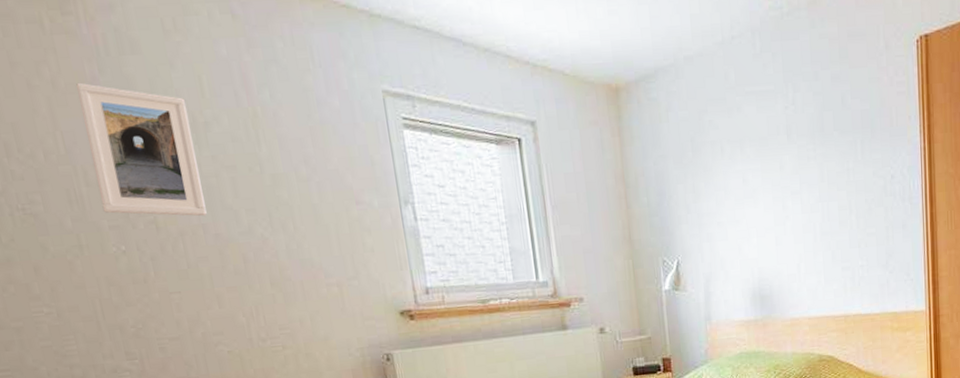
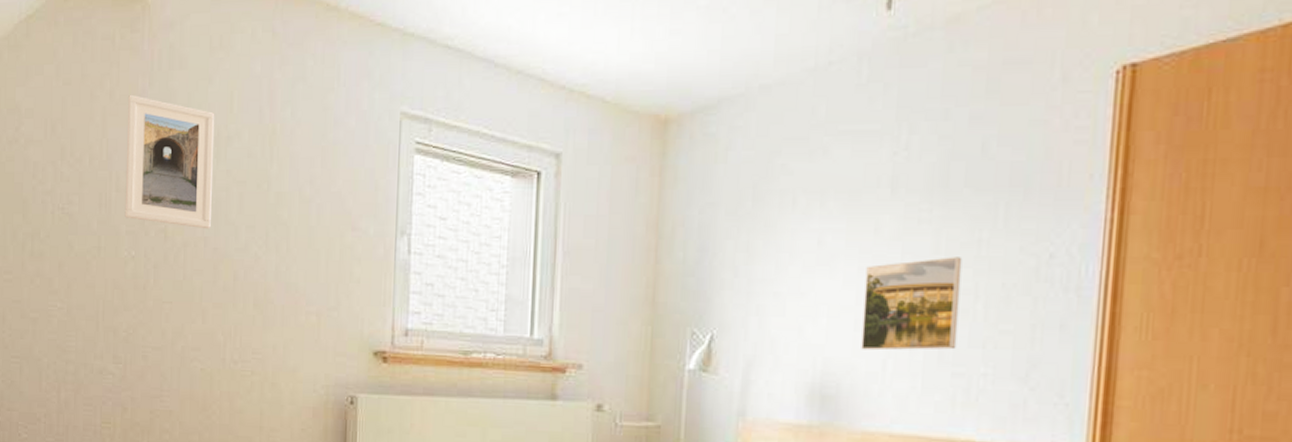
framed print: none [778,183,843,259] -> present [861,257,963,351]

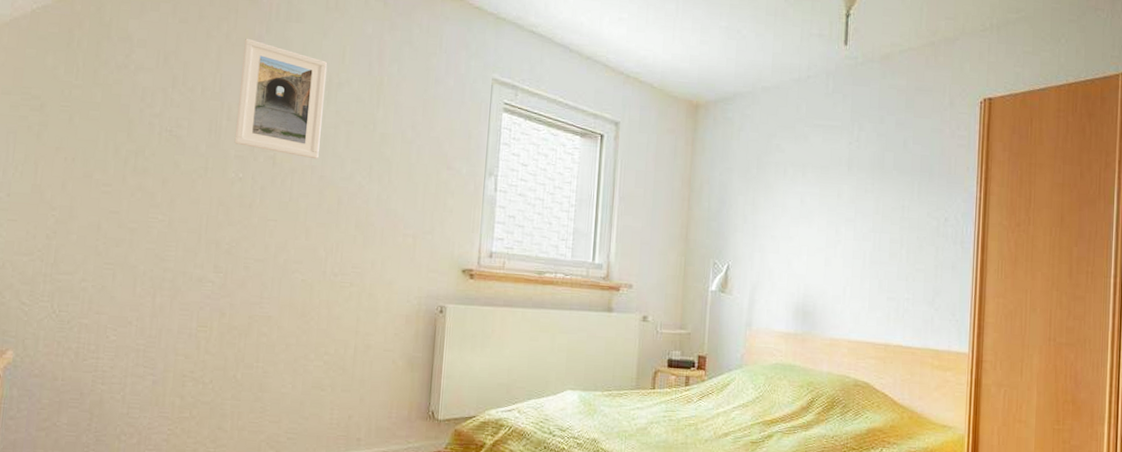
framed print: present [861,257,963,351] -> none [829,216,893,281]

